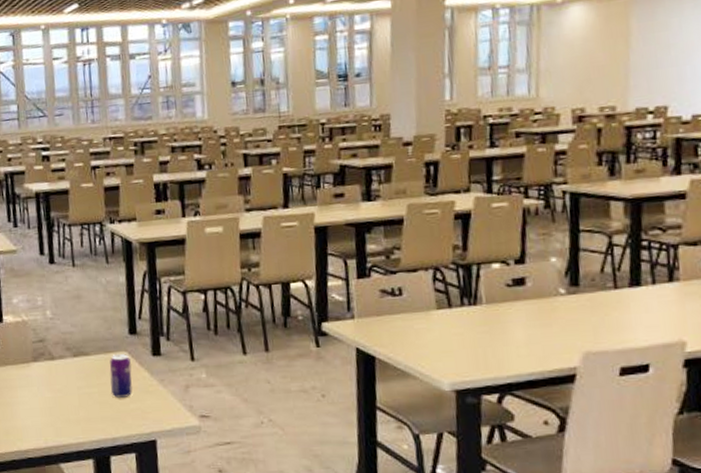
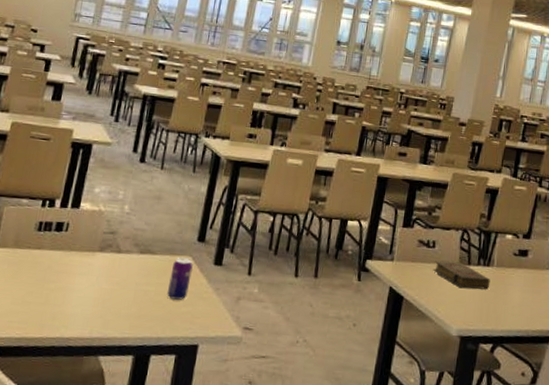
book: none [404,306,482,336] -> present [432,260,491,290]

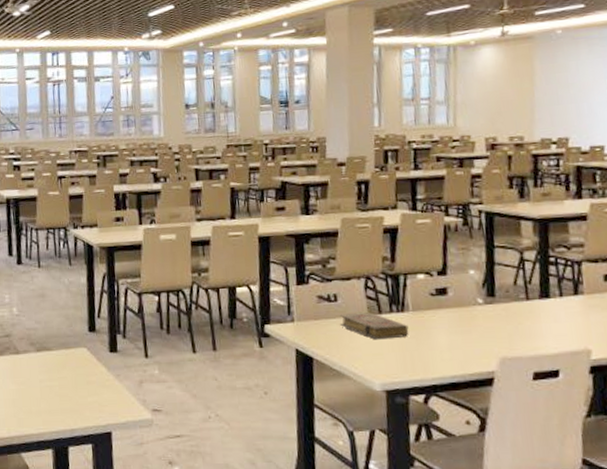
beverage can: present [166,257,193,301] -> none [70,349,91,392]

